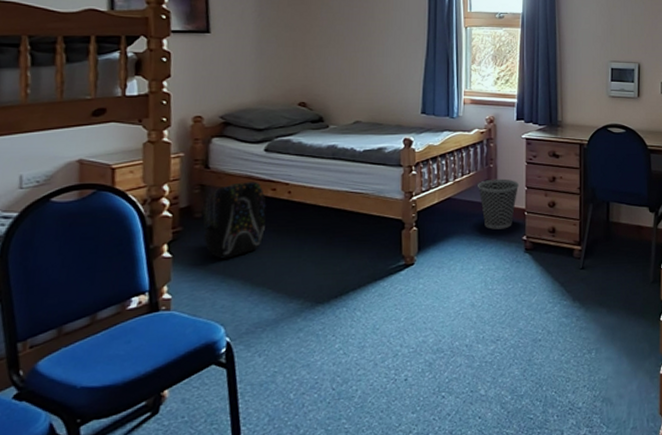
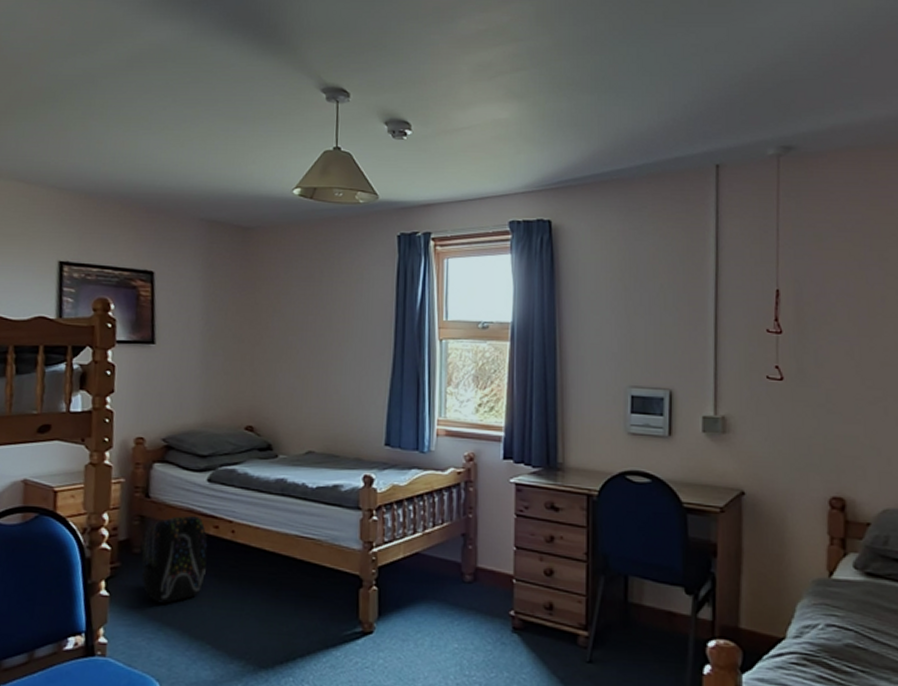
wastebasket: present [478,178,520,230] -> none [453,533,507,599]

